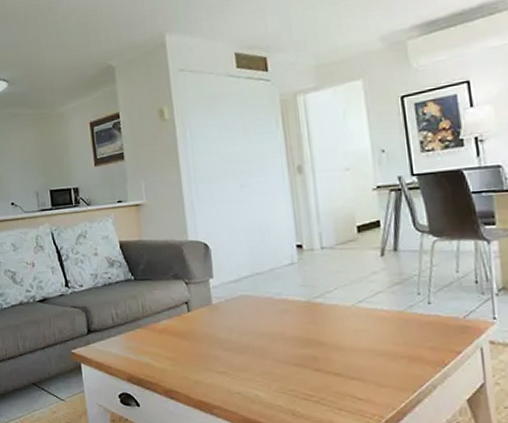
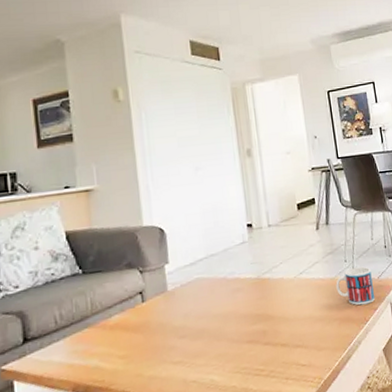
mug: none [404,302,459,346] -> present [336,266,376,306]

